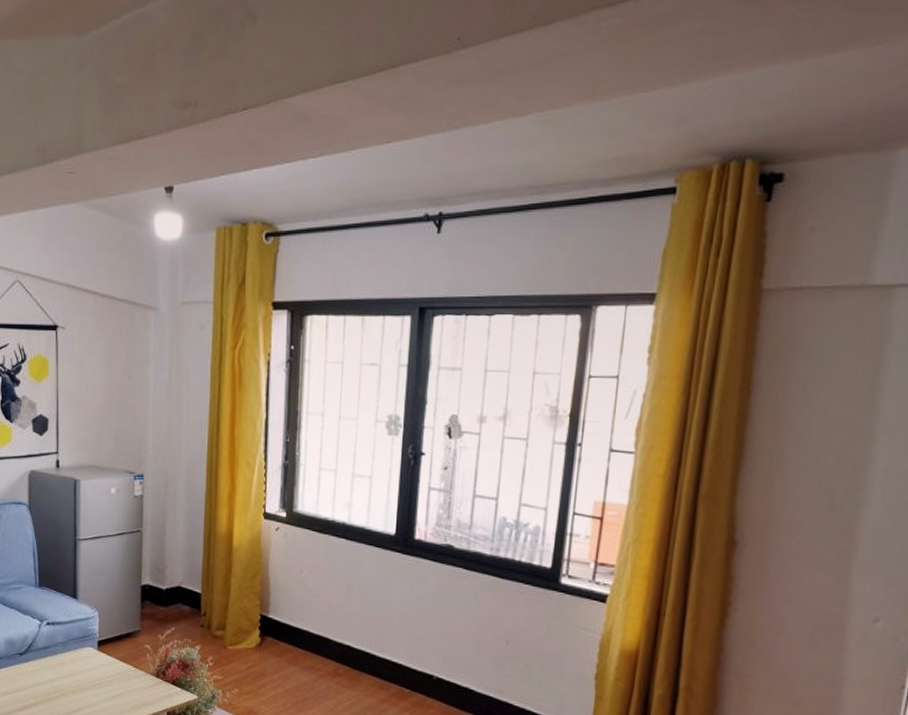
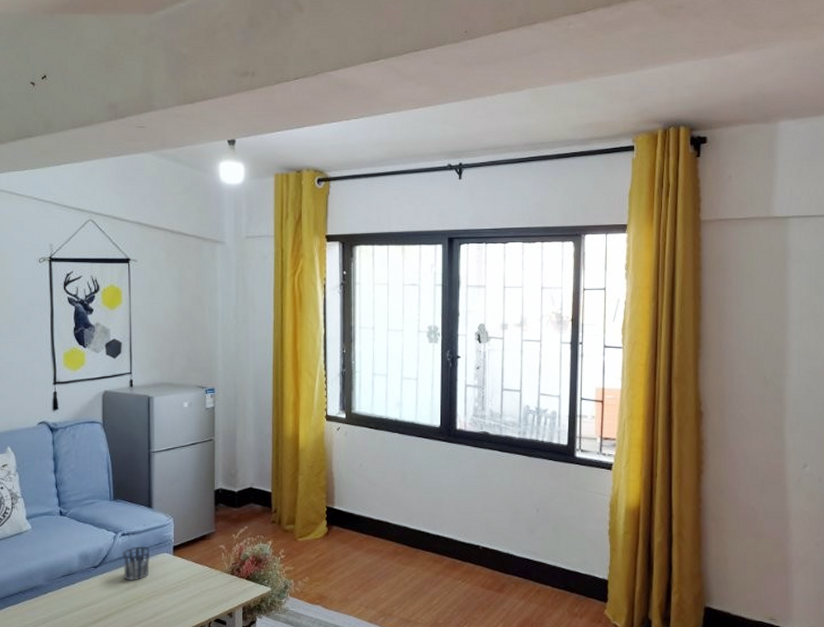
cup: none [46,636,75,673] -> present [122,546,151,581]

